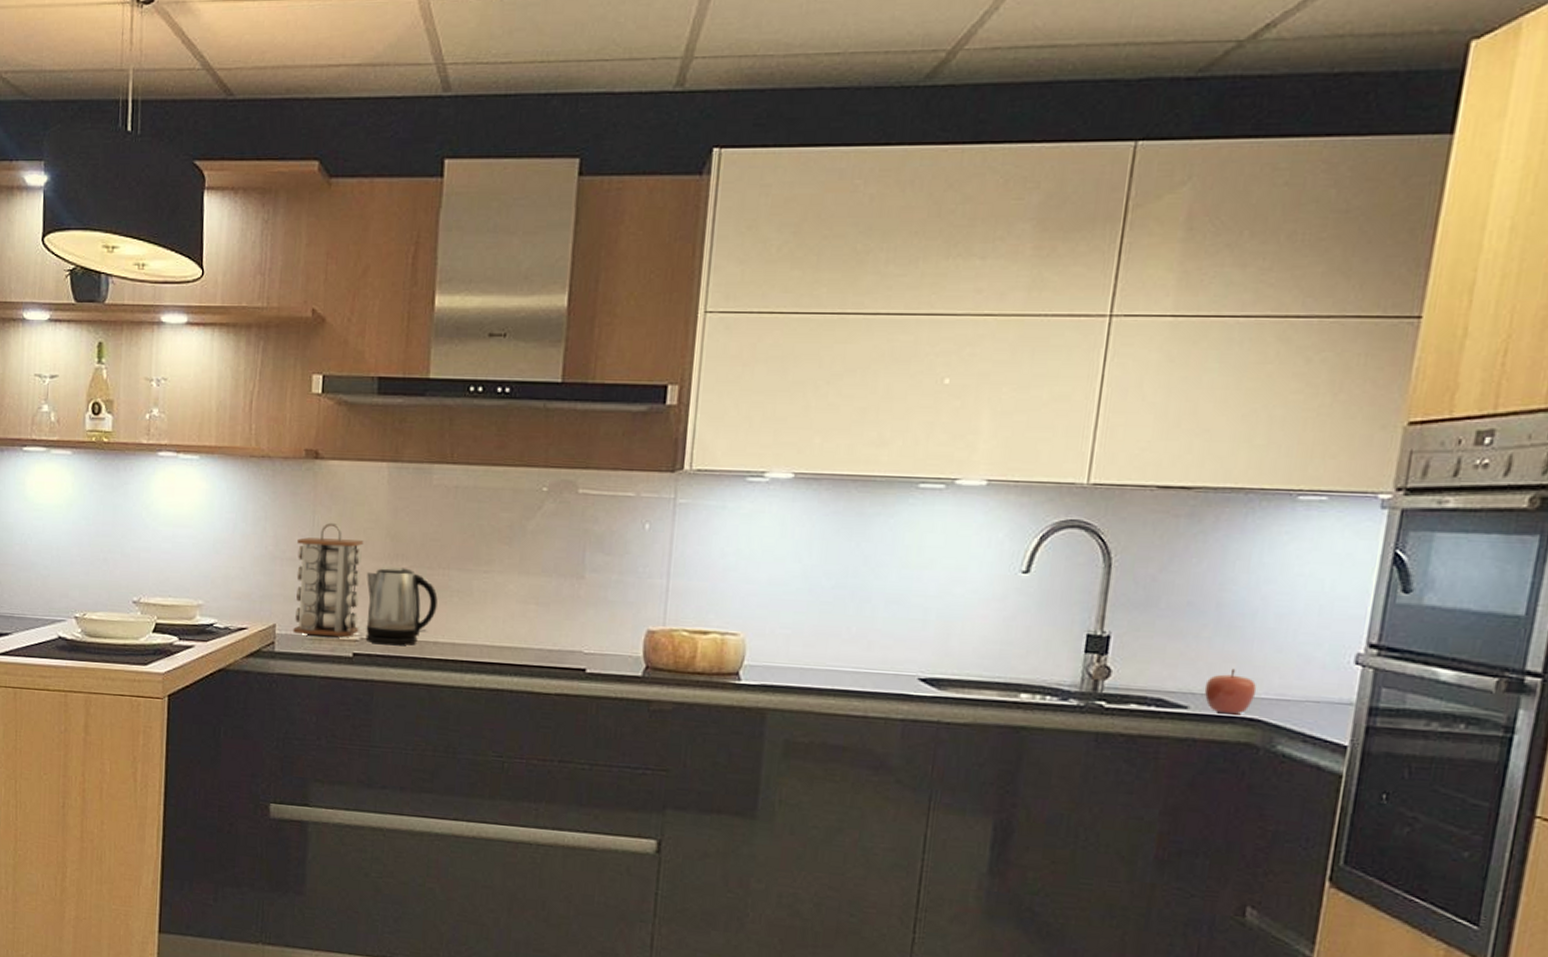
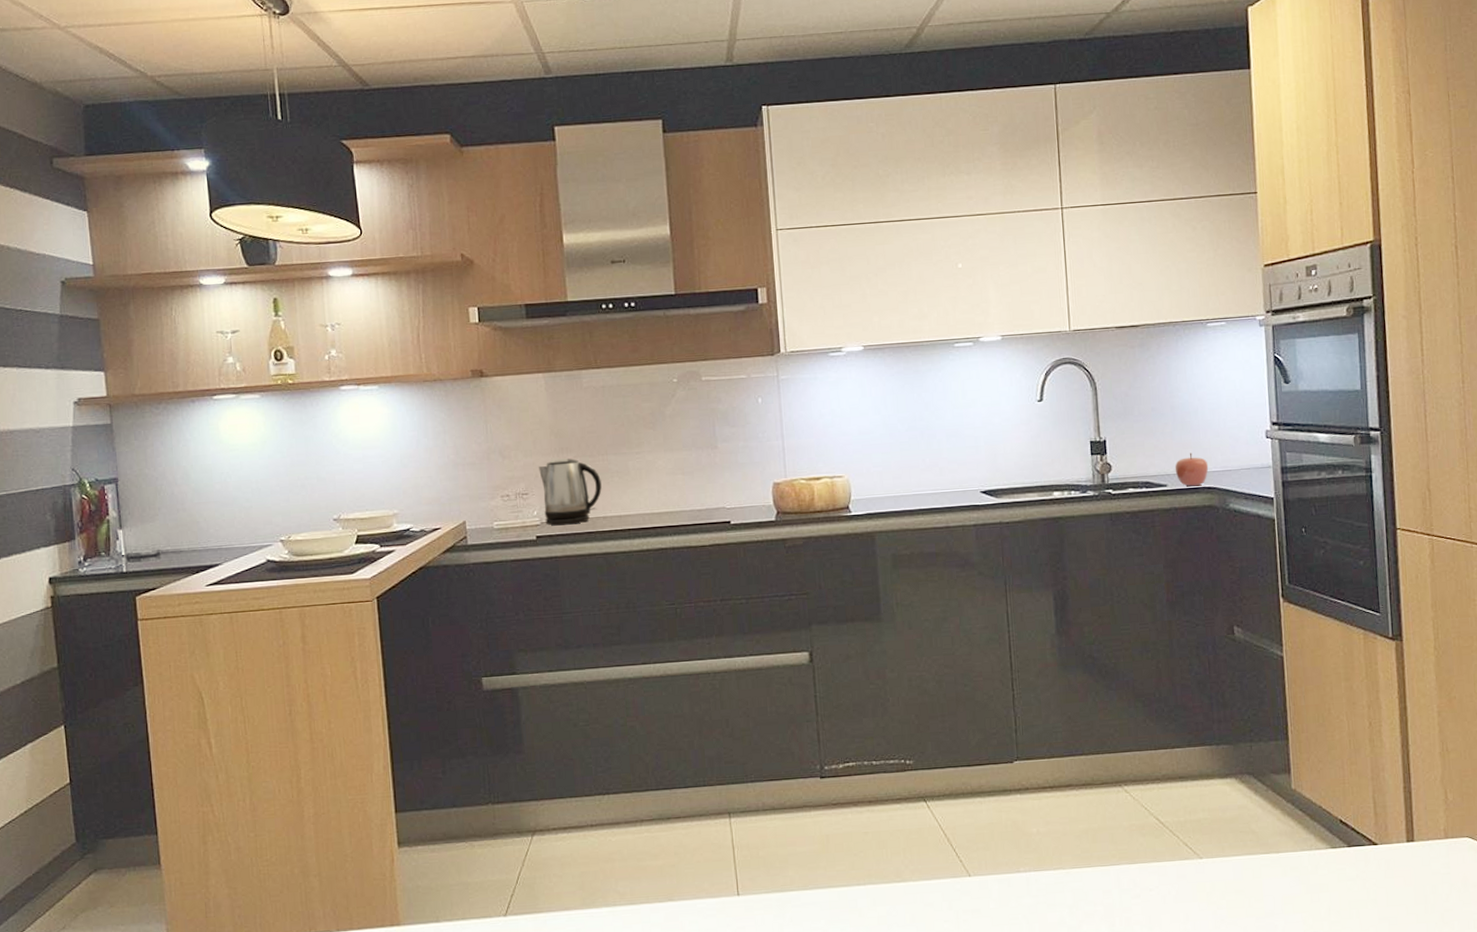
spice rack: present [293,522,364,638] -> none [475,428,539,527]

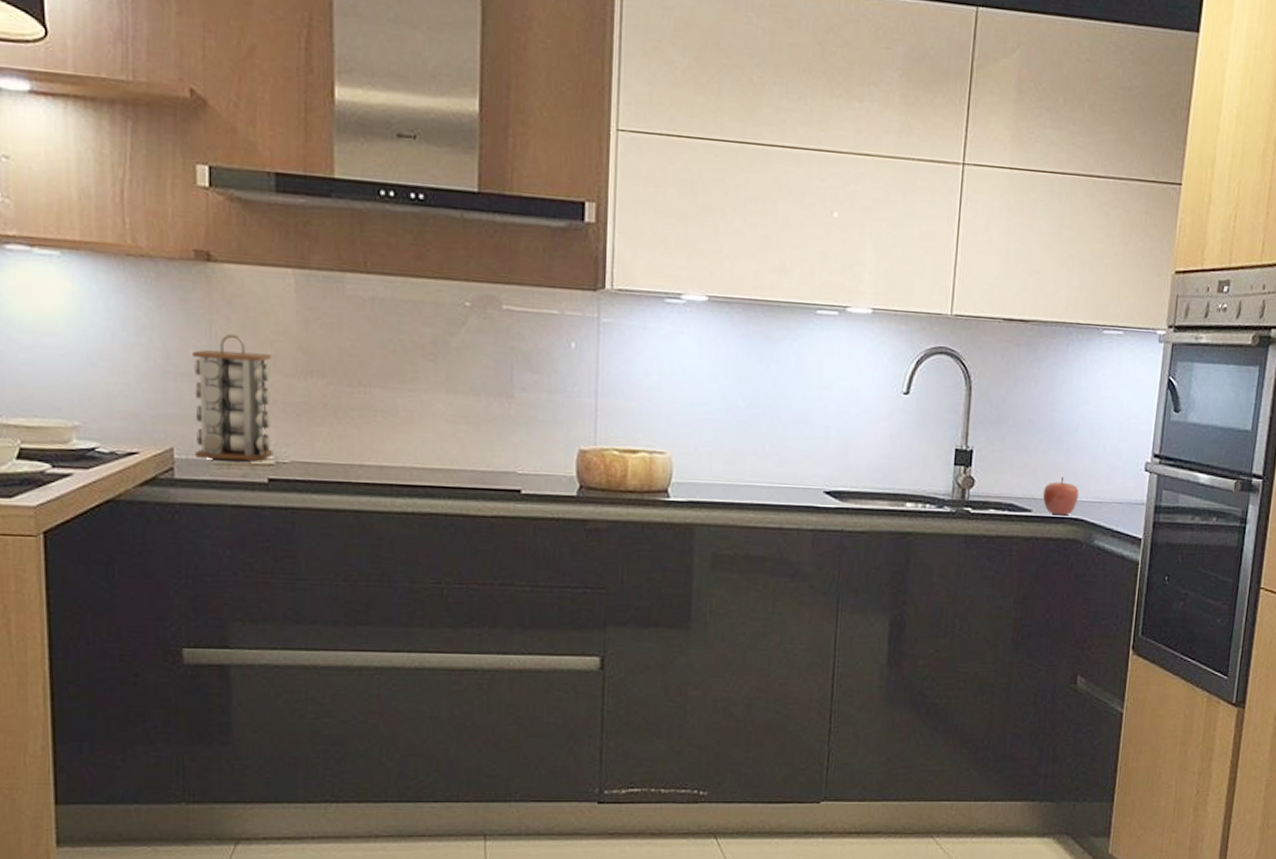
spice rack: none [475,428,539,527] -> present [193,333,274,462]
kettle: present [539,458,602,526] -> none [278,383,360,470]

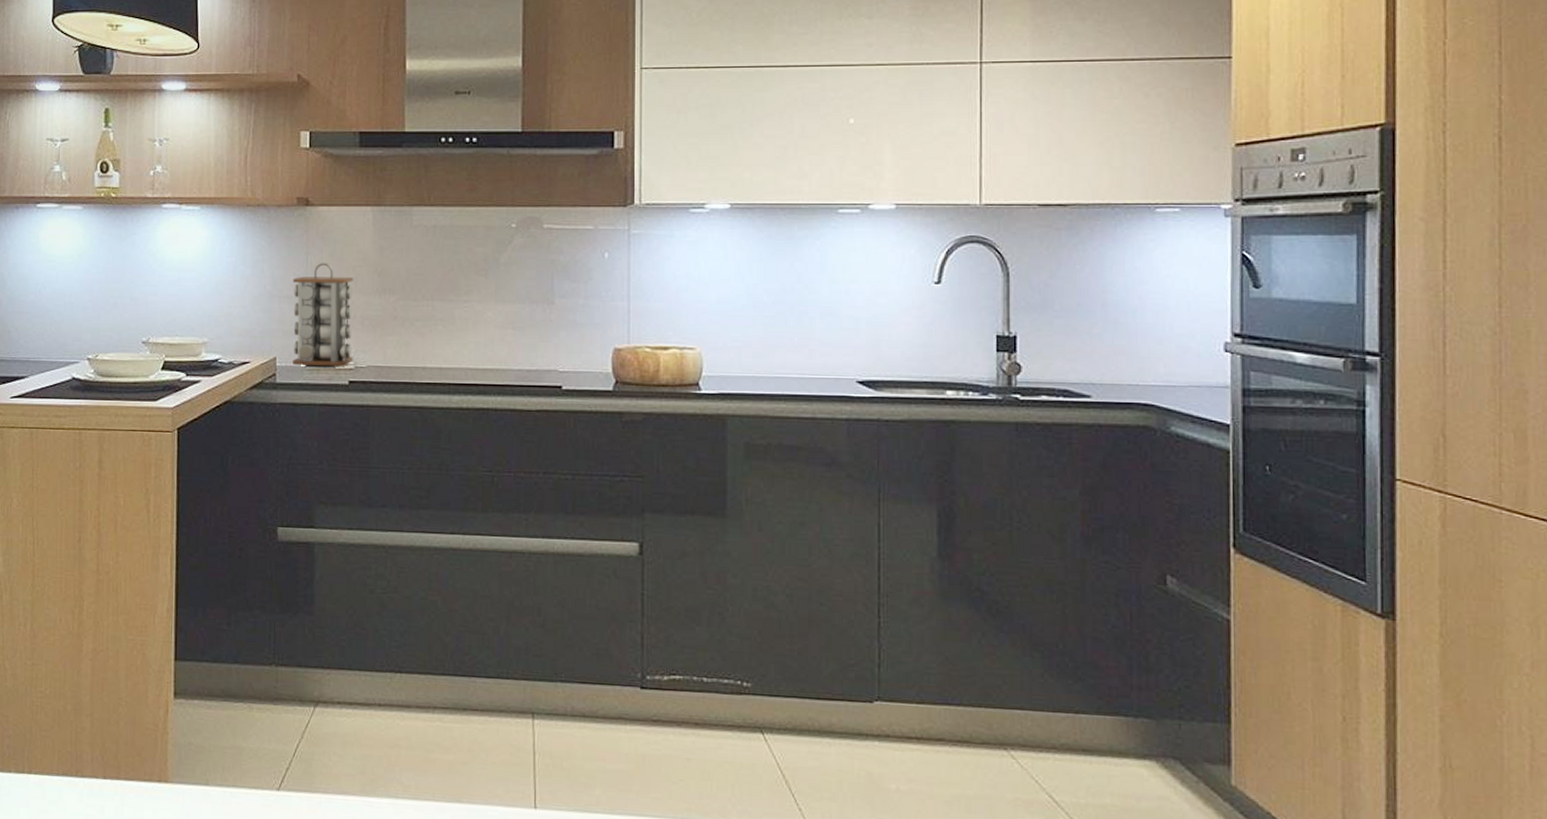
fruit: present [1042,476,1080,516] -> none [1102,360,1147,401]

